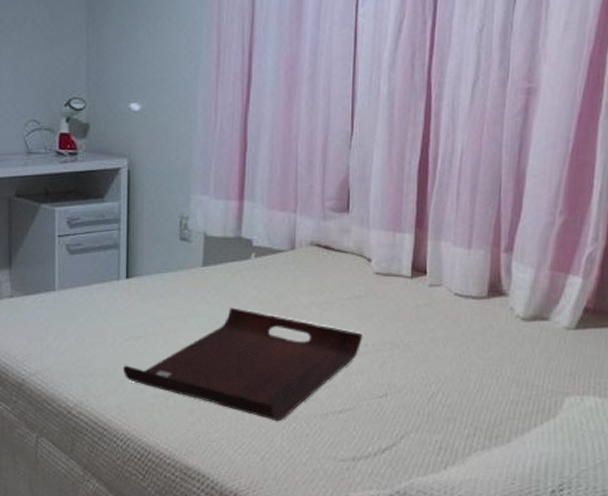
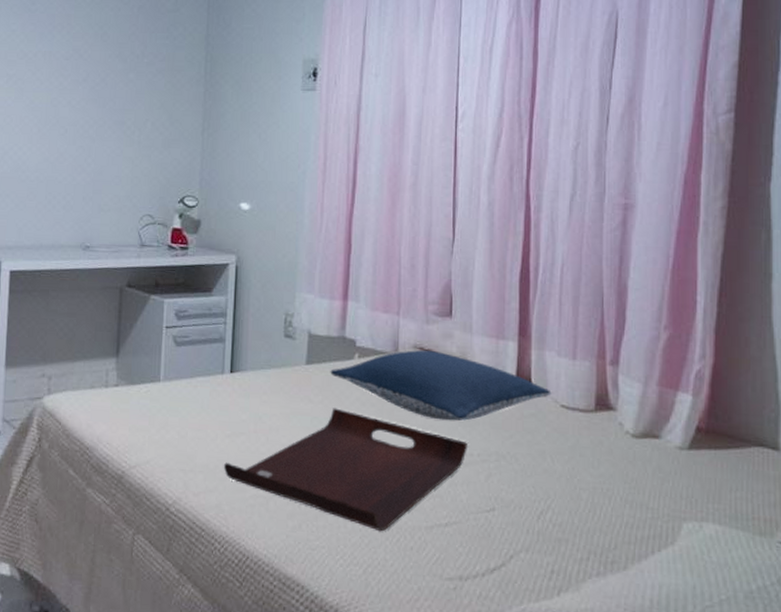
pillow: none [226,246,446,314] -> present [330,349,552,421]

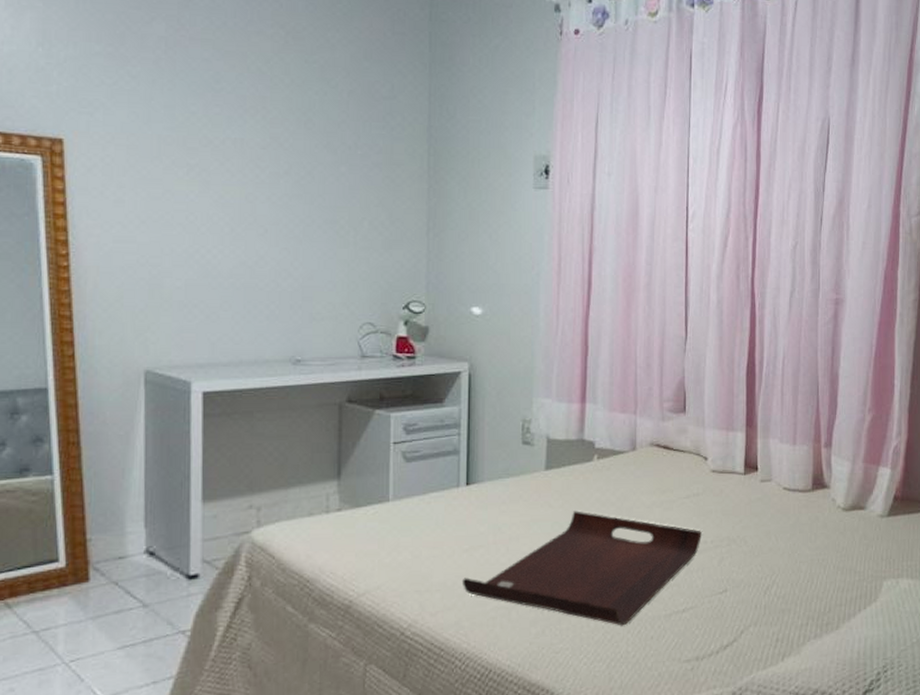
pillow: present [330,349,552,421] -> none [569,446,775,513]

